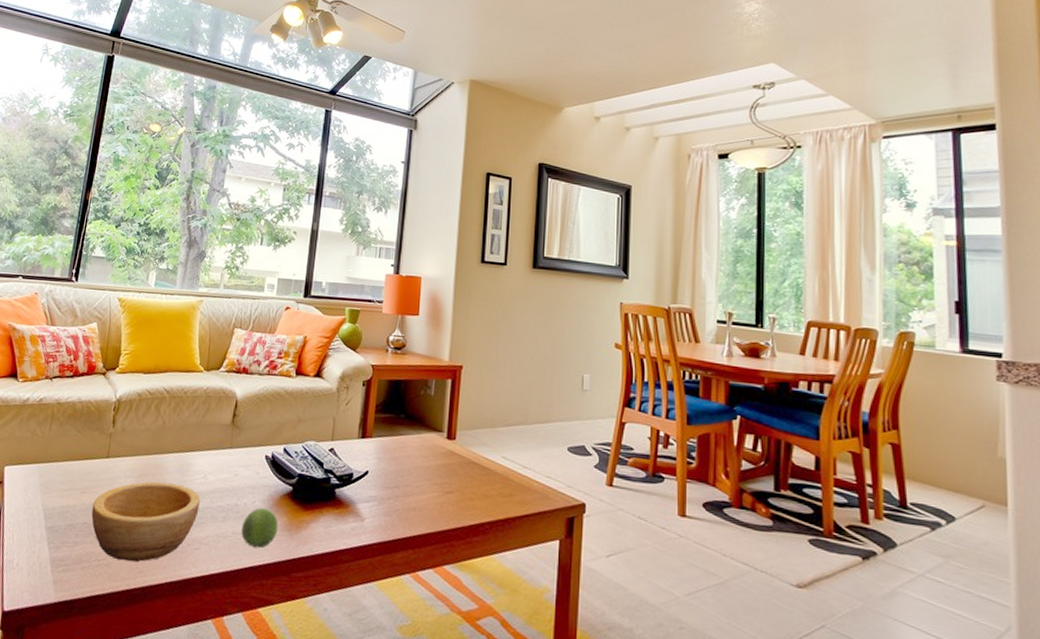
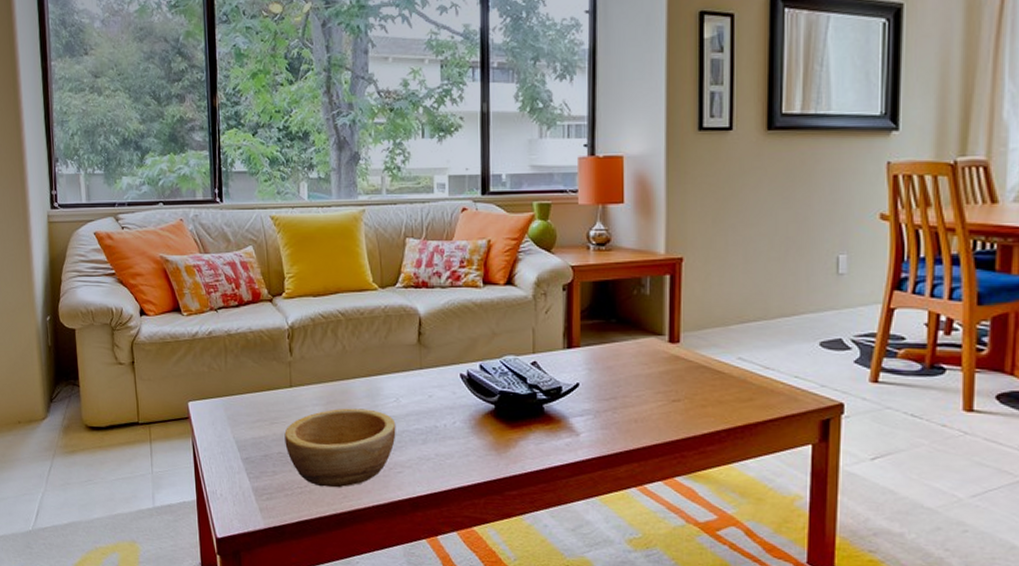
fruit: present [241,507,279,548] -> none [445,428,484,469]

